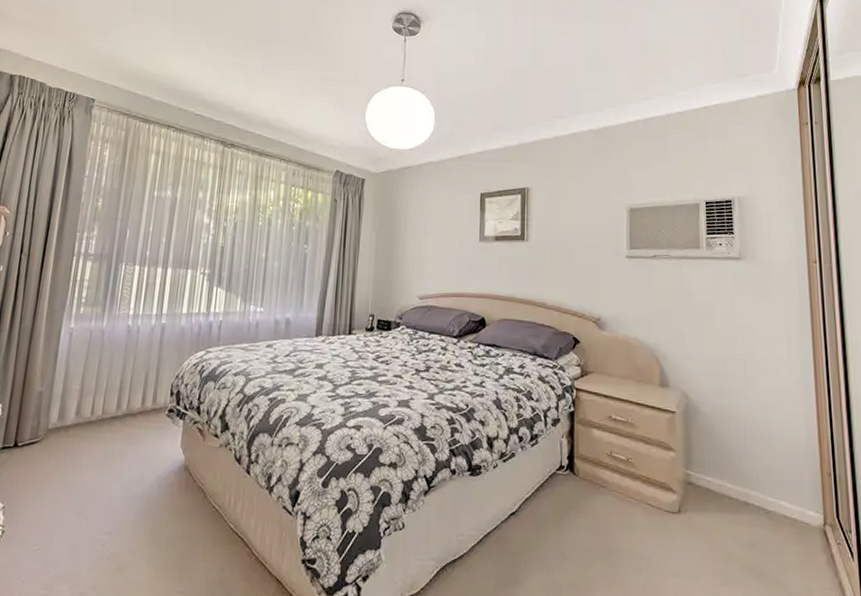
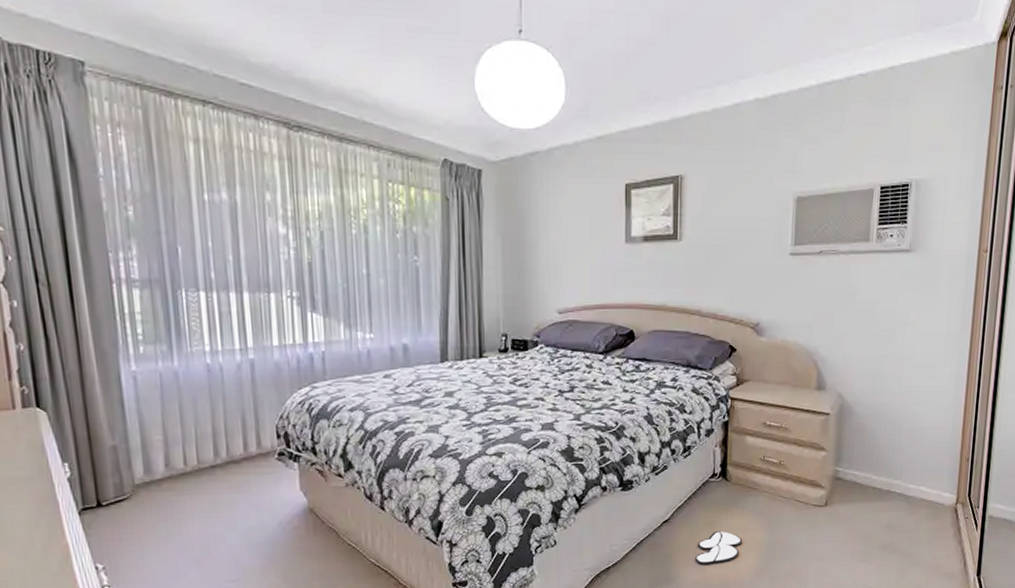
slippers: none [543,530,593,569] -> present [695,531,743,565]

